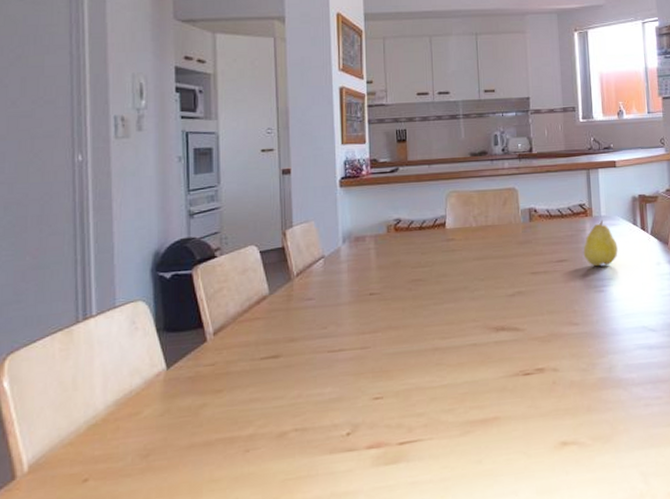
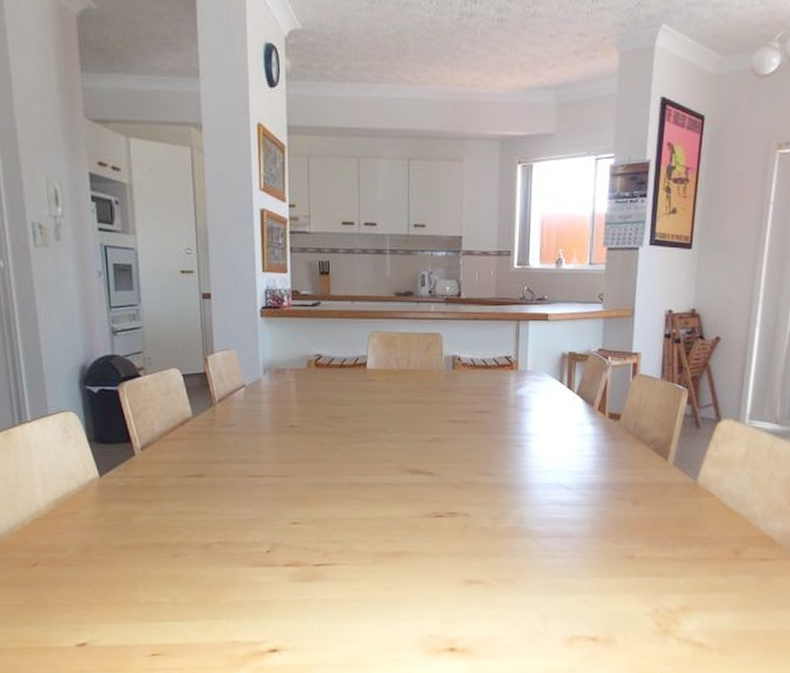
fruit: present [583,219,618,267] -> none [505,374,541,421]

